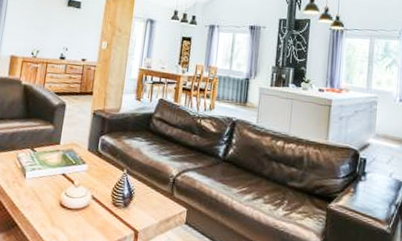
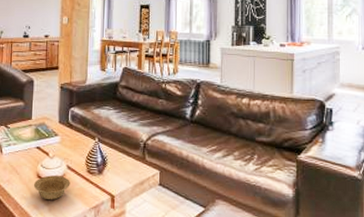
bowl: none [54,204,94,231] -> present [33,175,70,200]

